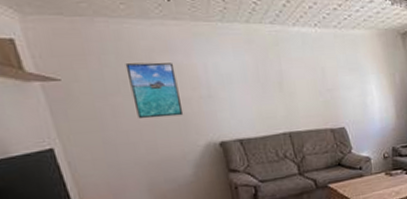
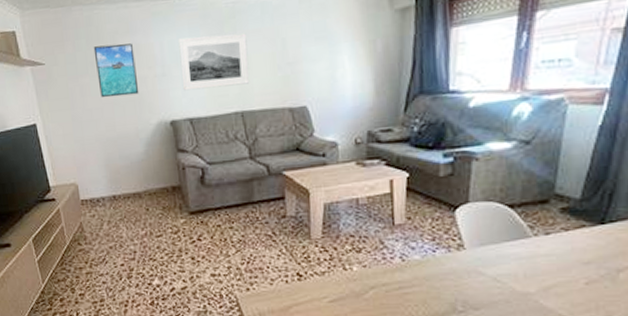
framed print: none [223,60,295,113] -> present [178,33,250,91]

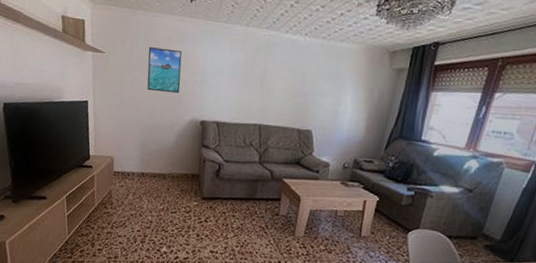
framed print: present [178,33,250,91] -> none [216,55,275,103]

